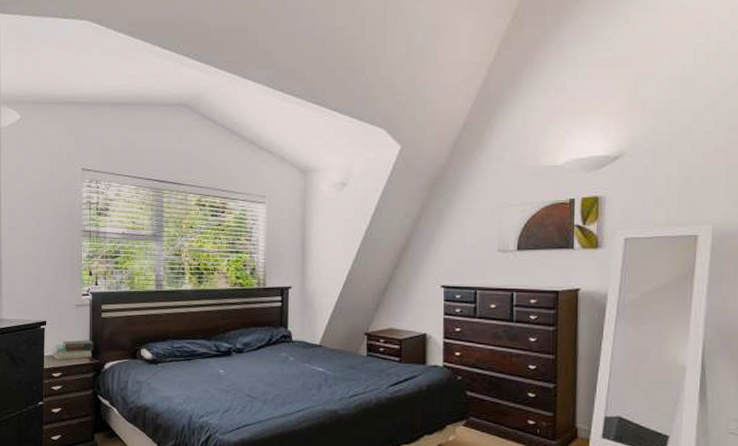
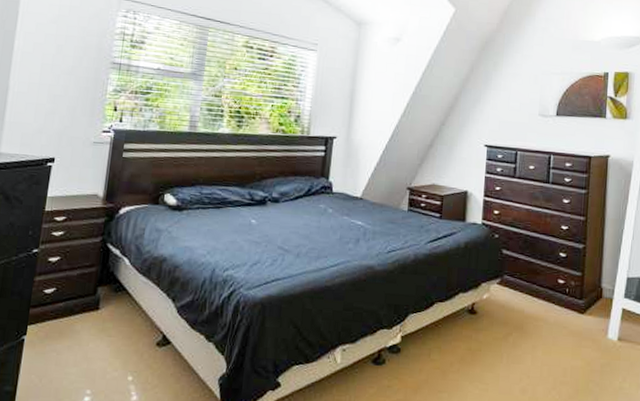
books: present [52,340,94,360] -> none [57,181,110,203]

